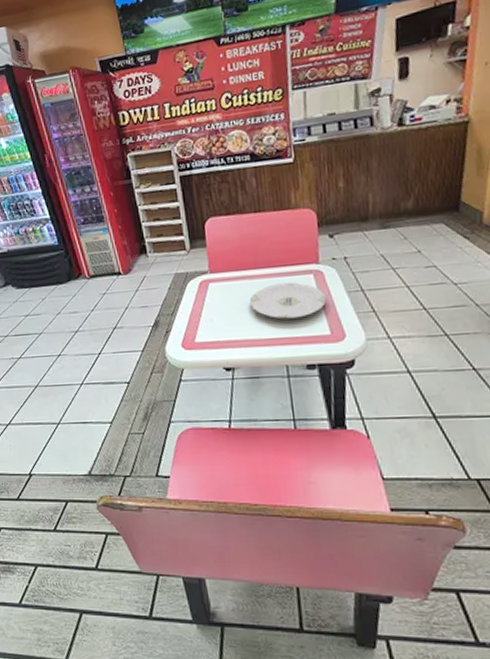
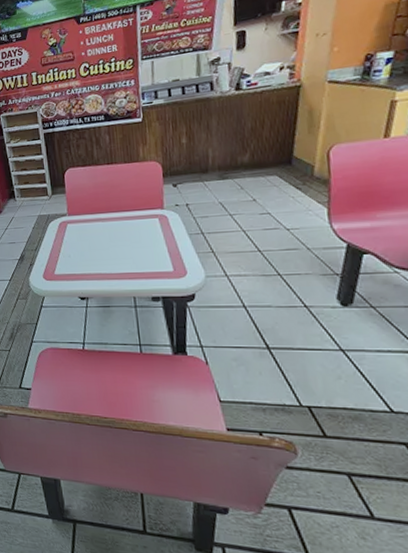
plate: present [249,282,326,320] -> none [102,225,170,257]

